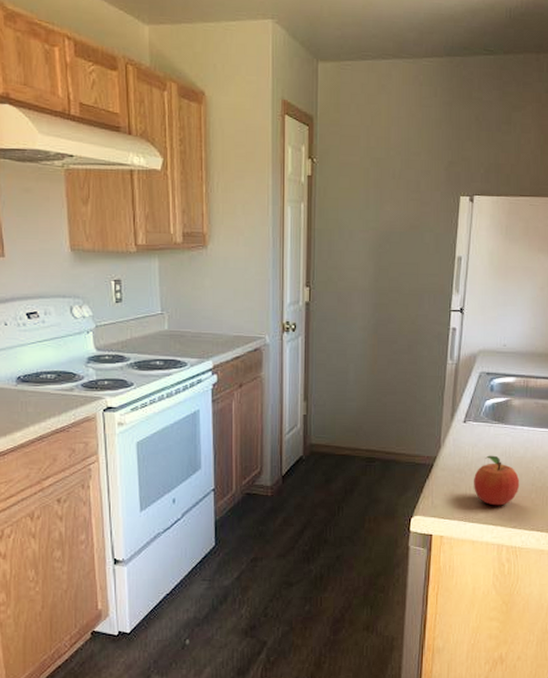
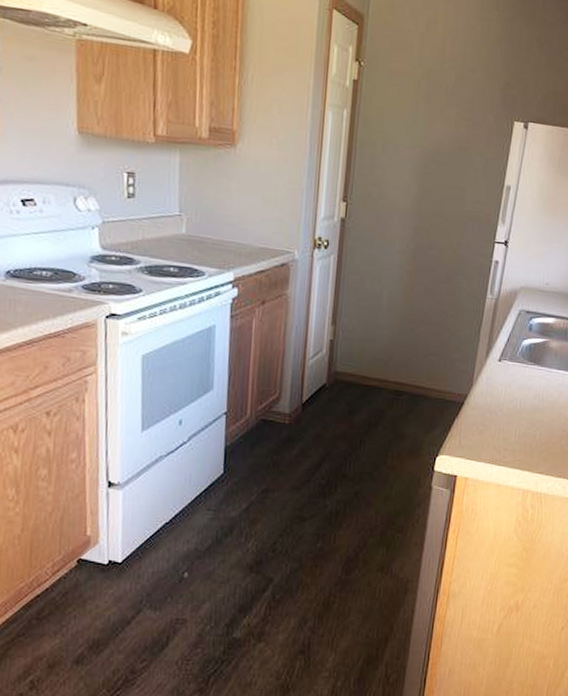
fruit: present [474,455,520,506] -> none [503,397,551,450]

